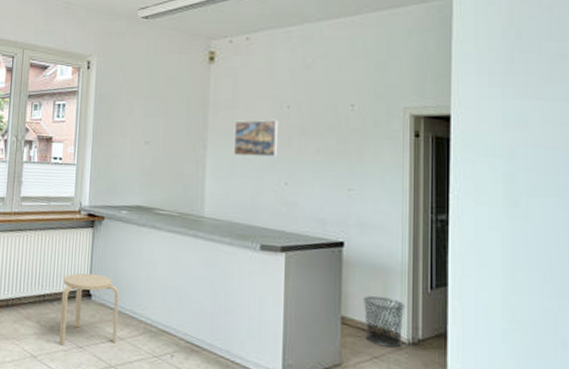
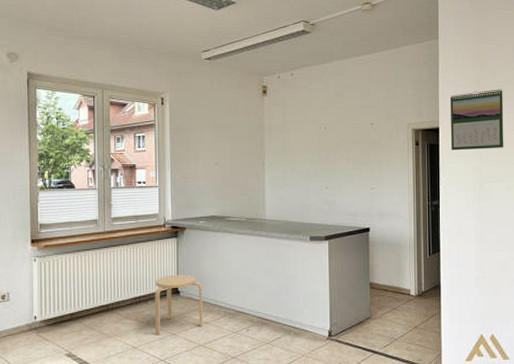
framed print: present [233,119,279,157] -> none [285,138,319,168]
waste bin: present [363,296,406,348] -> none [384,265,413,300]
calendar: none [469,66,552,149] -> present [451,89,504,151]

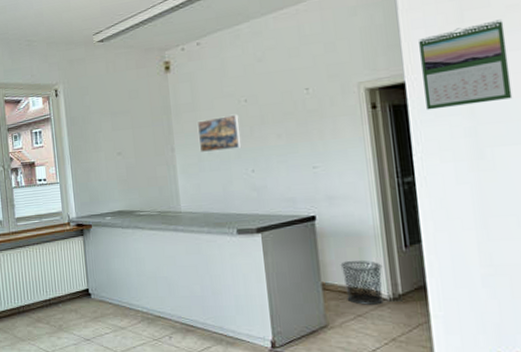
stool: present [154,274,203,336] -> none [64,275,119,341]
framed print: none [285,138,319,168] -> present [196,114,242,152]
waste bin: none [384,265,413,300] -> present [340,261,383,305]

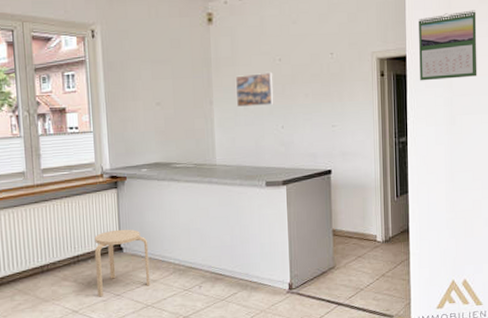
stool: none [64,275,119,341] -> present [94,229,151,297]
waste bin: present [340,261,383,305] -> none [348,209,379,247]

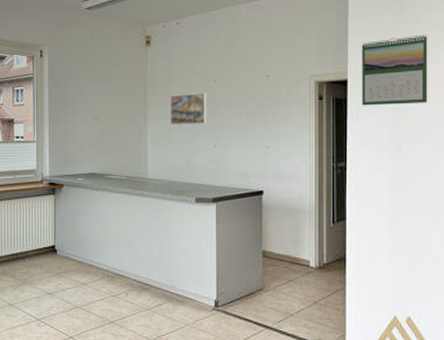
stool: present [94,229,151,297] -> none [31,232,80,294]

